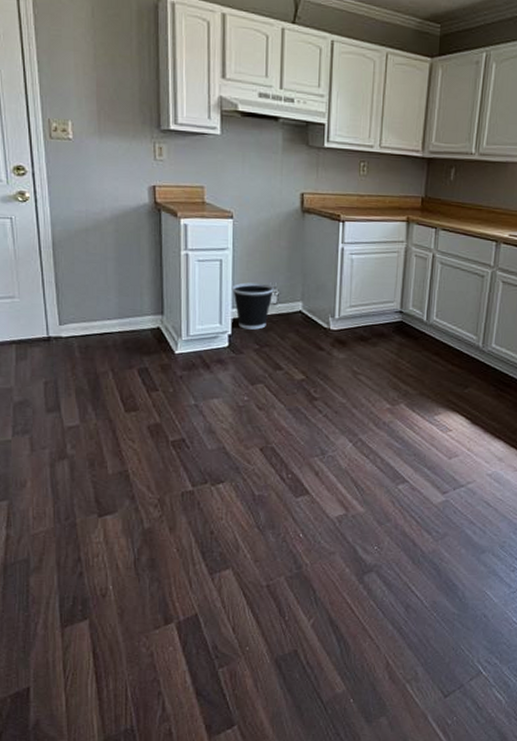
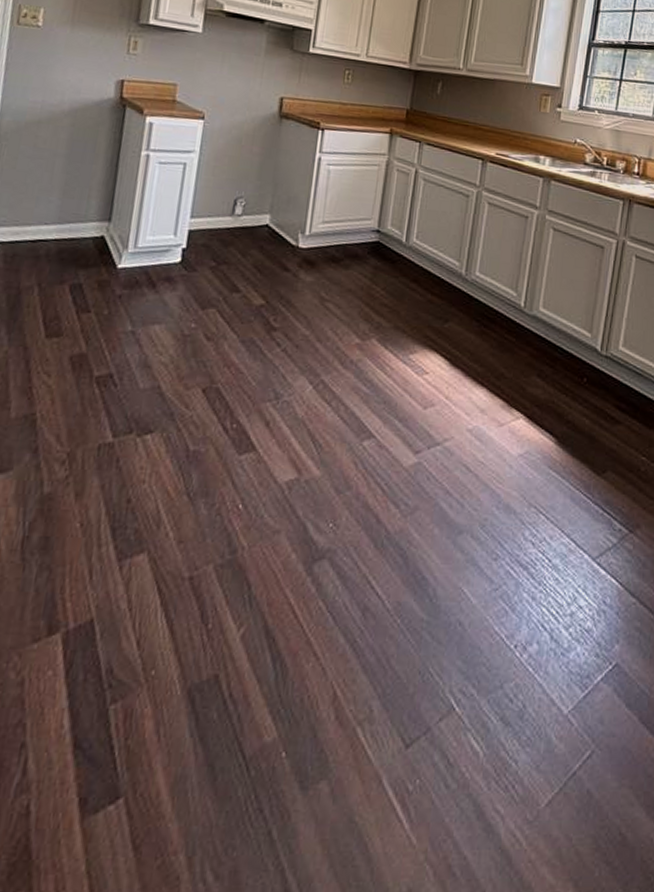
wastebasket: present [231,282,274,330] -> none [192,189,240,244]

